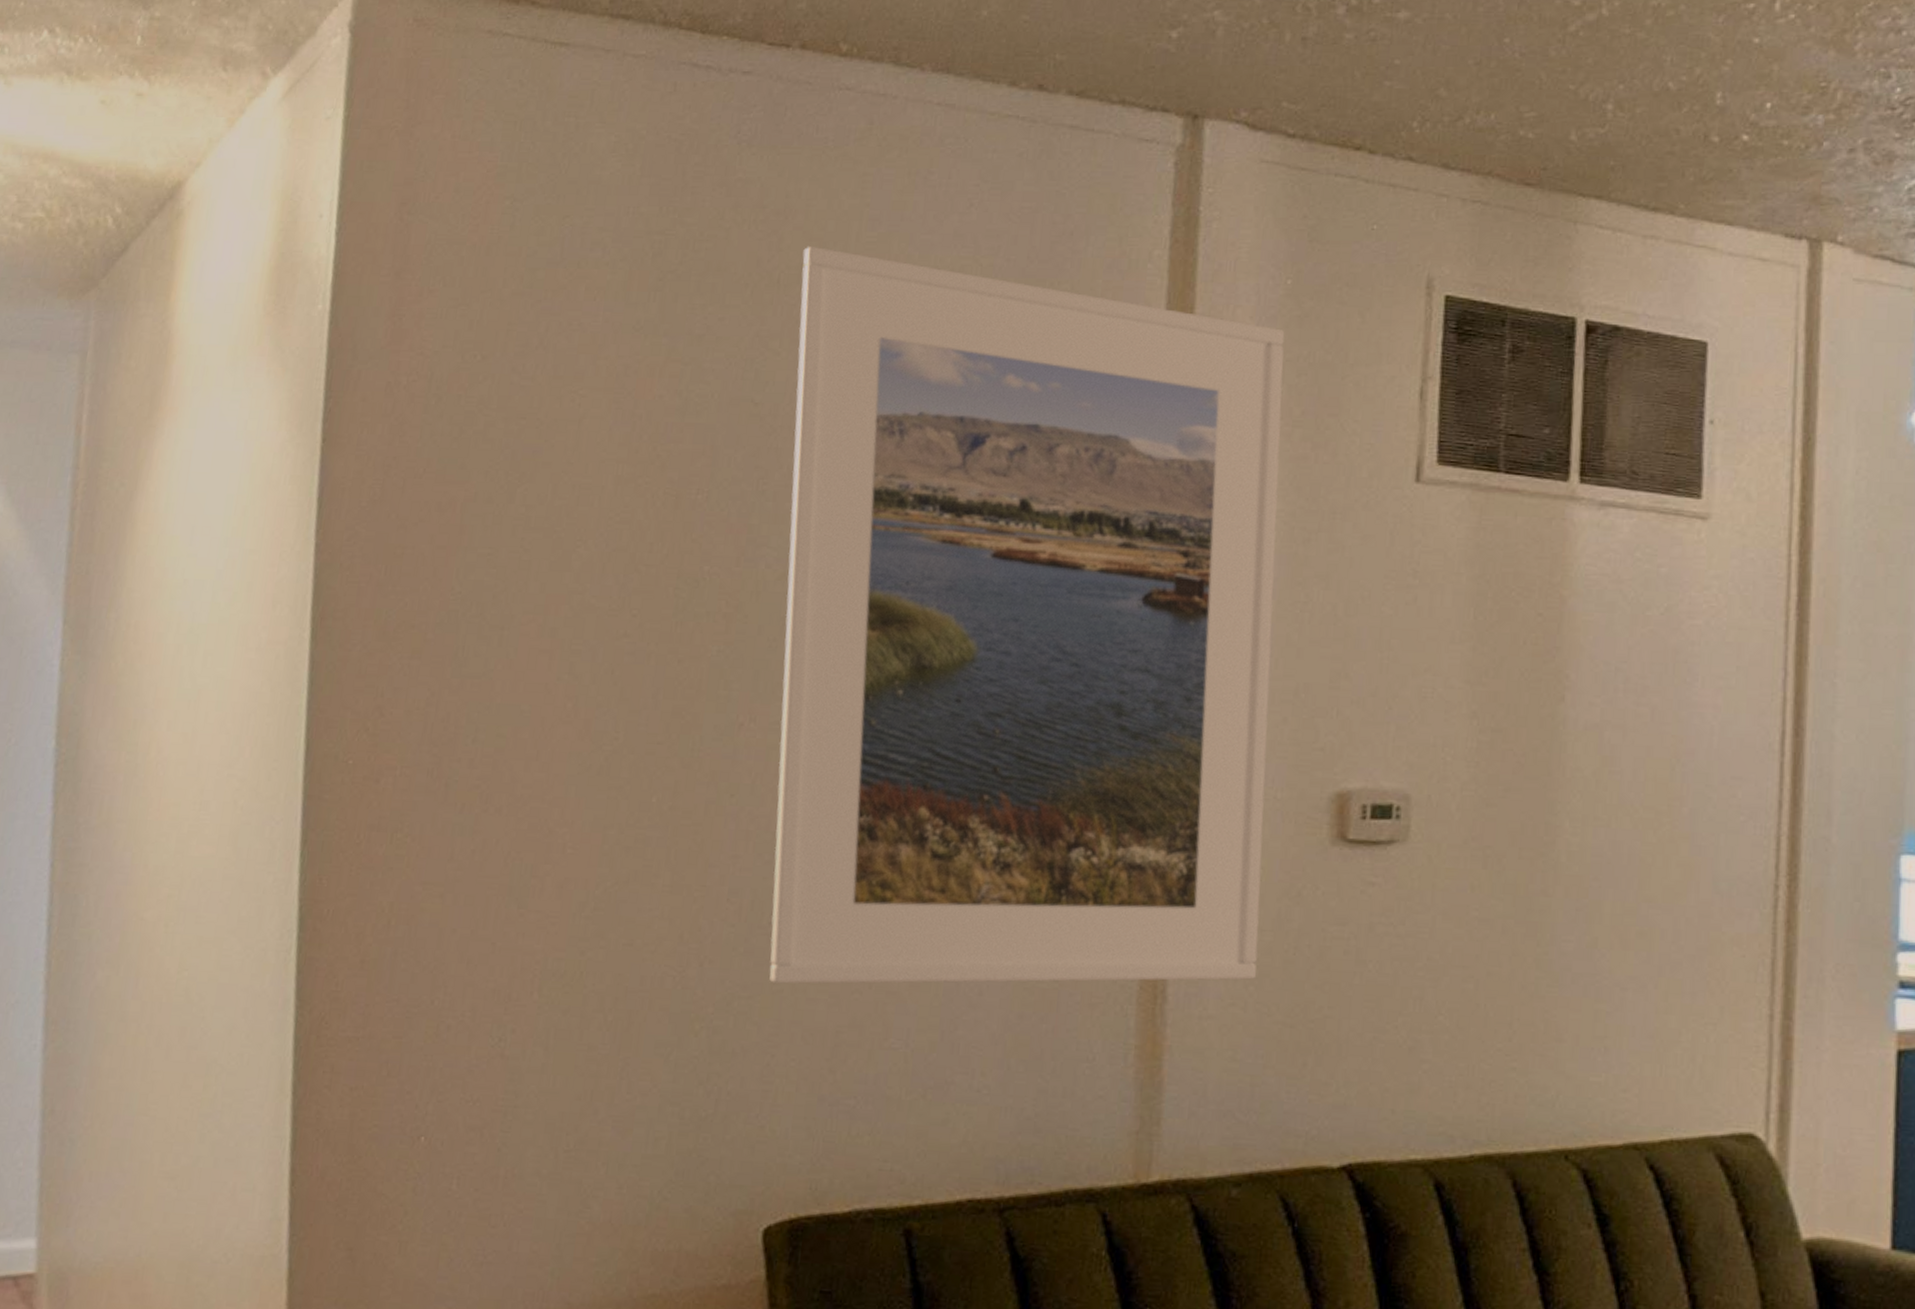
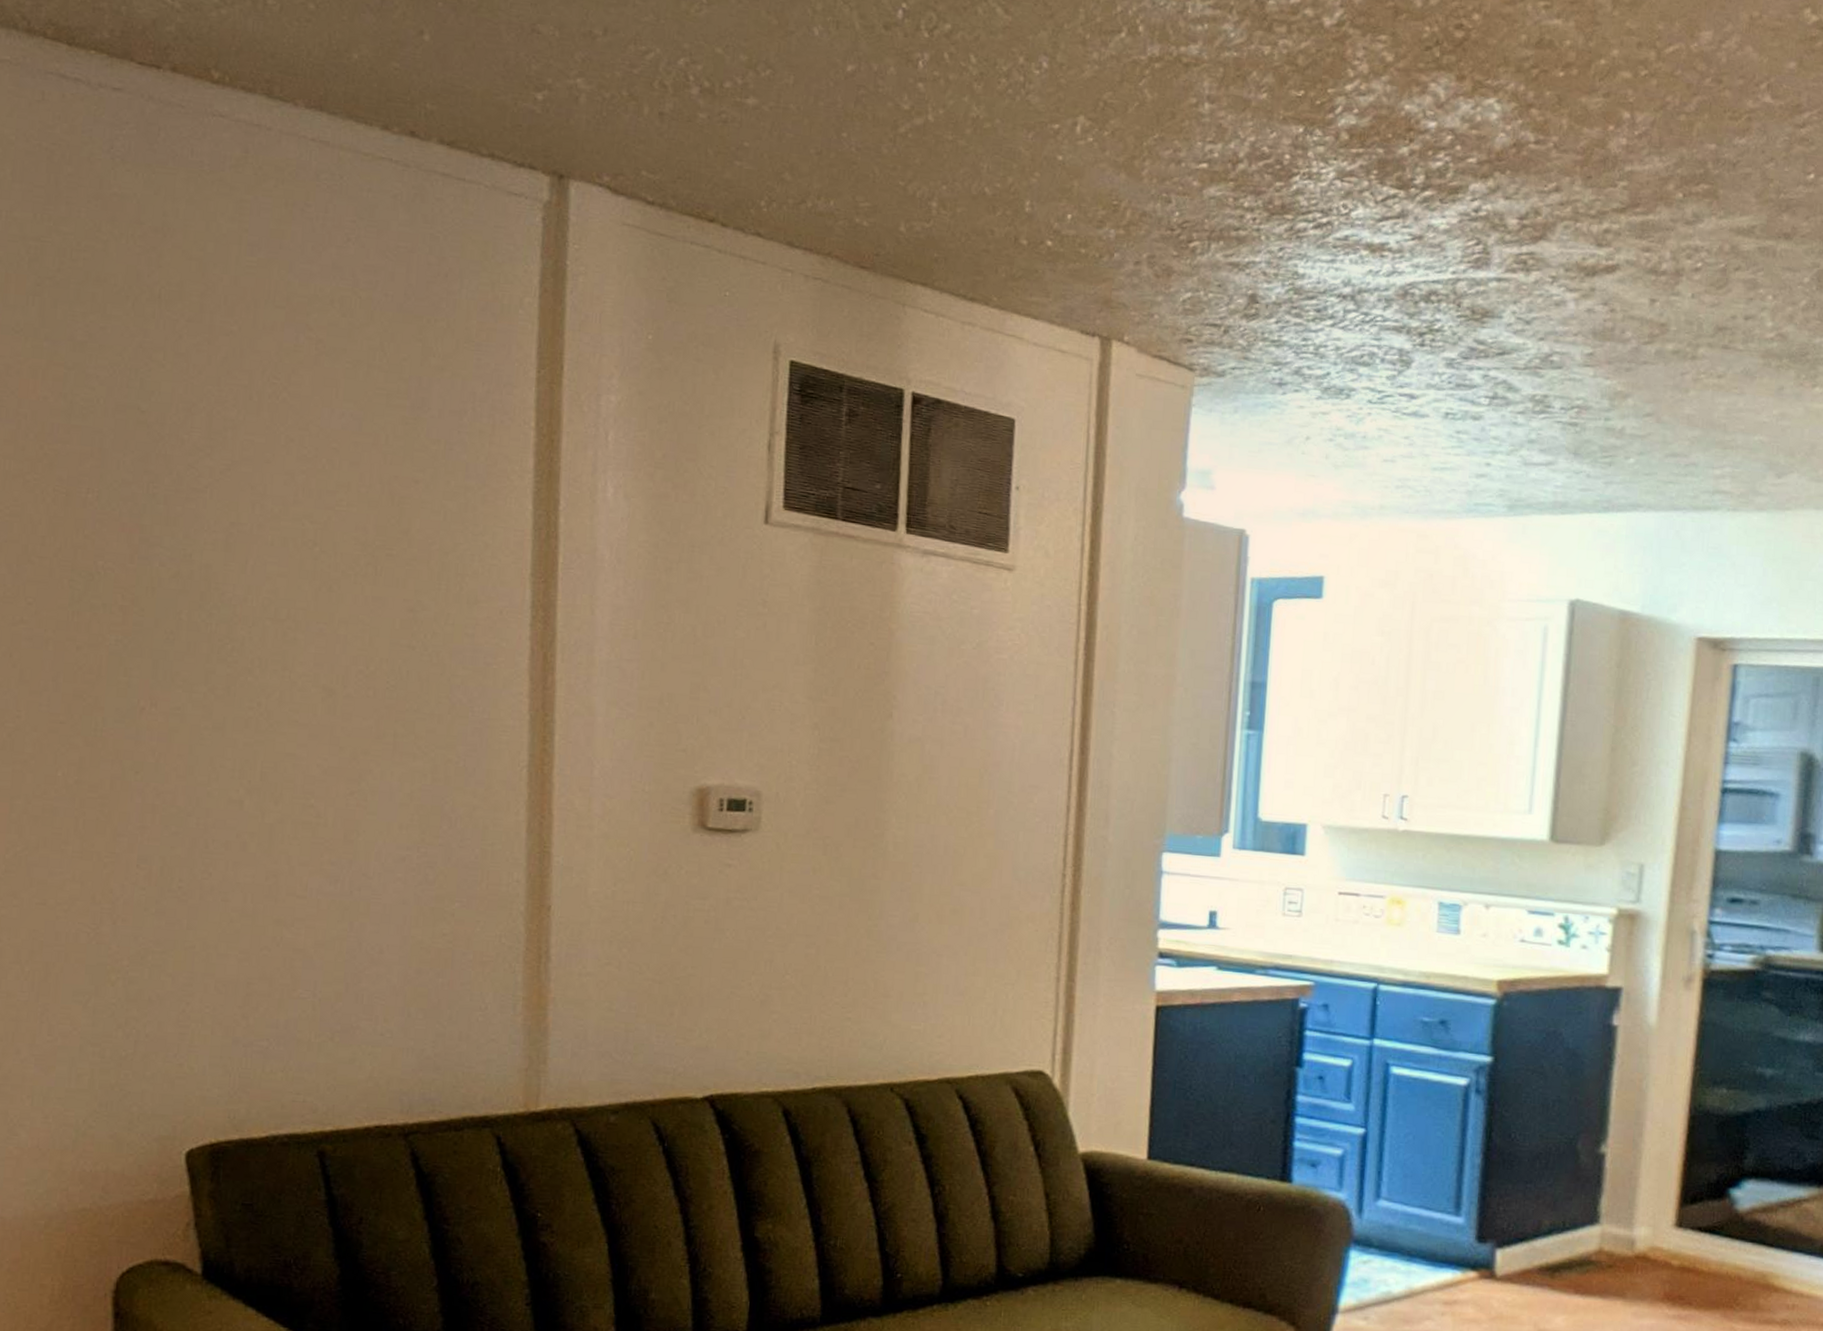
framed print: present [769,246,1285,985] -> none [180,265,647,944]

